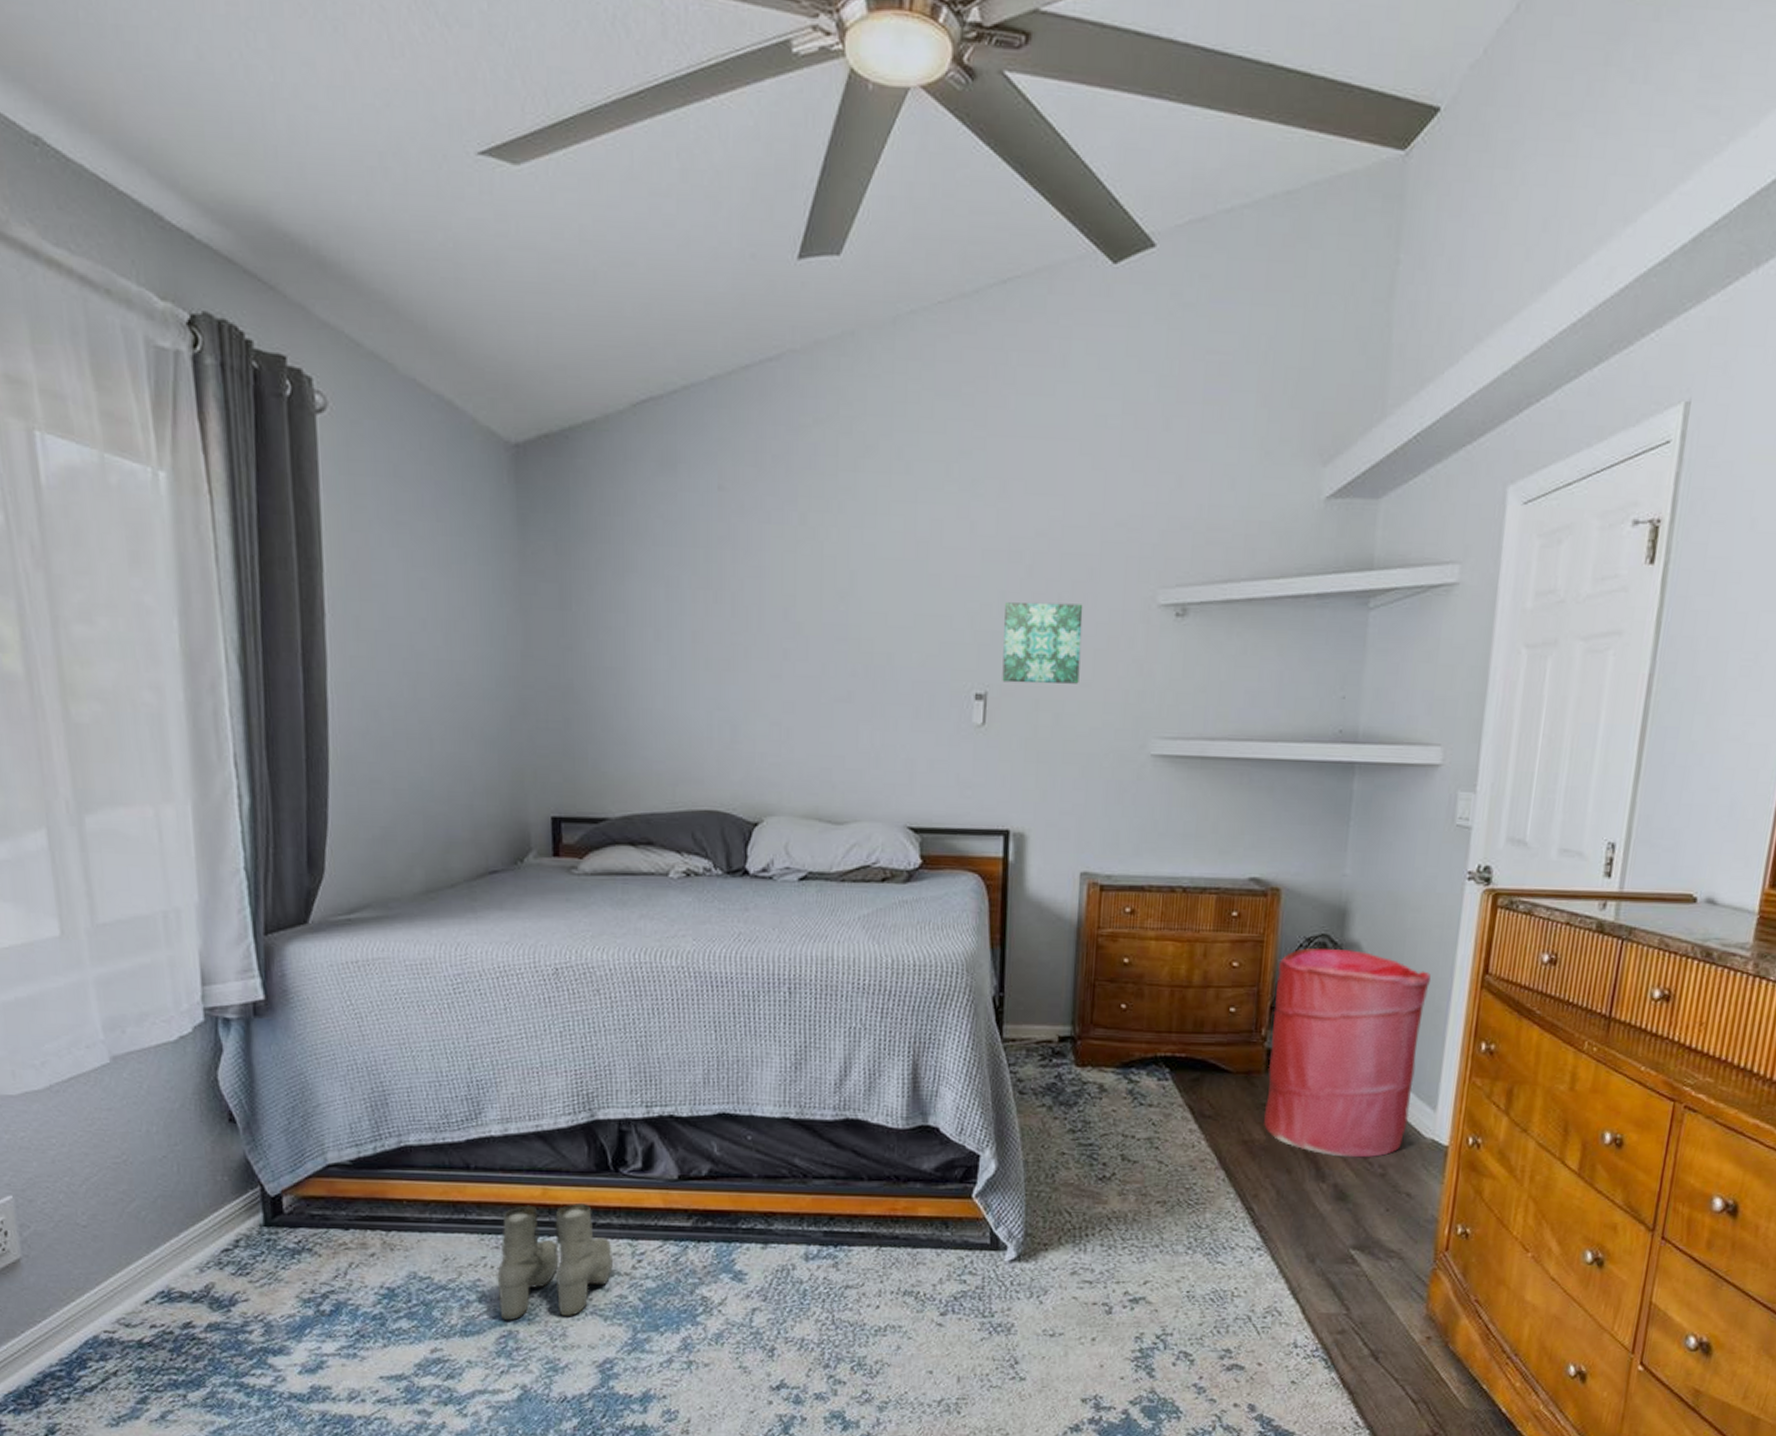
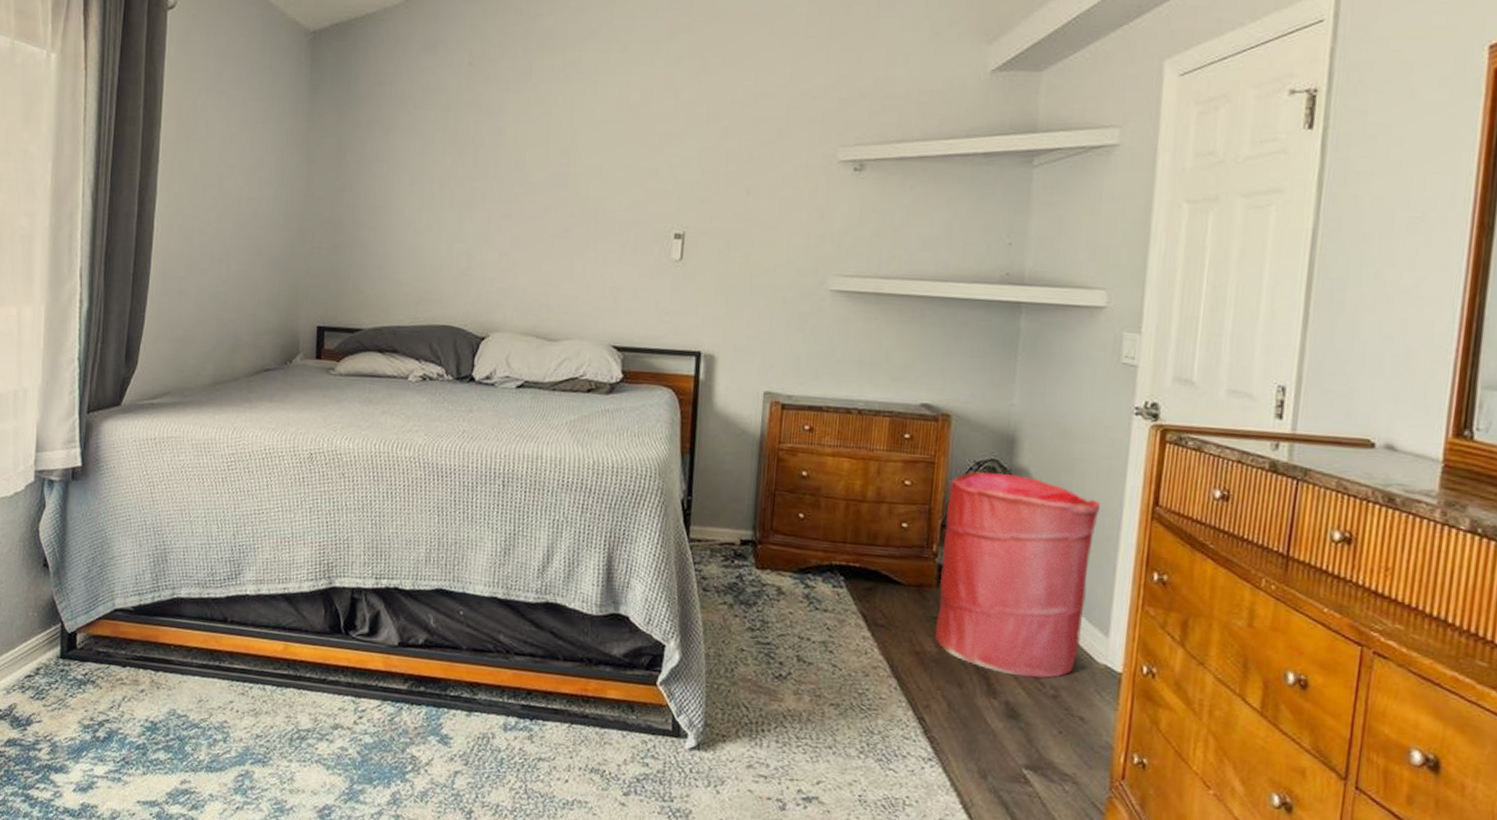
boots: present [497,1202,613,1321] -> none [240,658,338,763]
wall art: present [1002,602,1083,684] -> none [698,157,771,227]

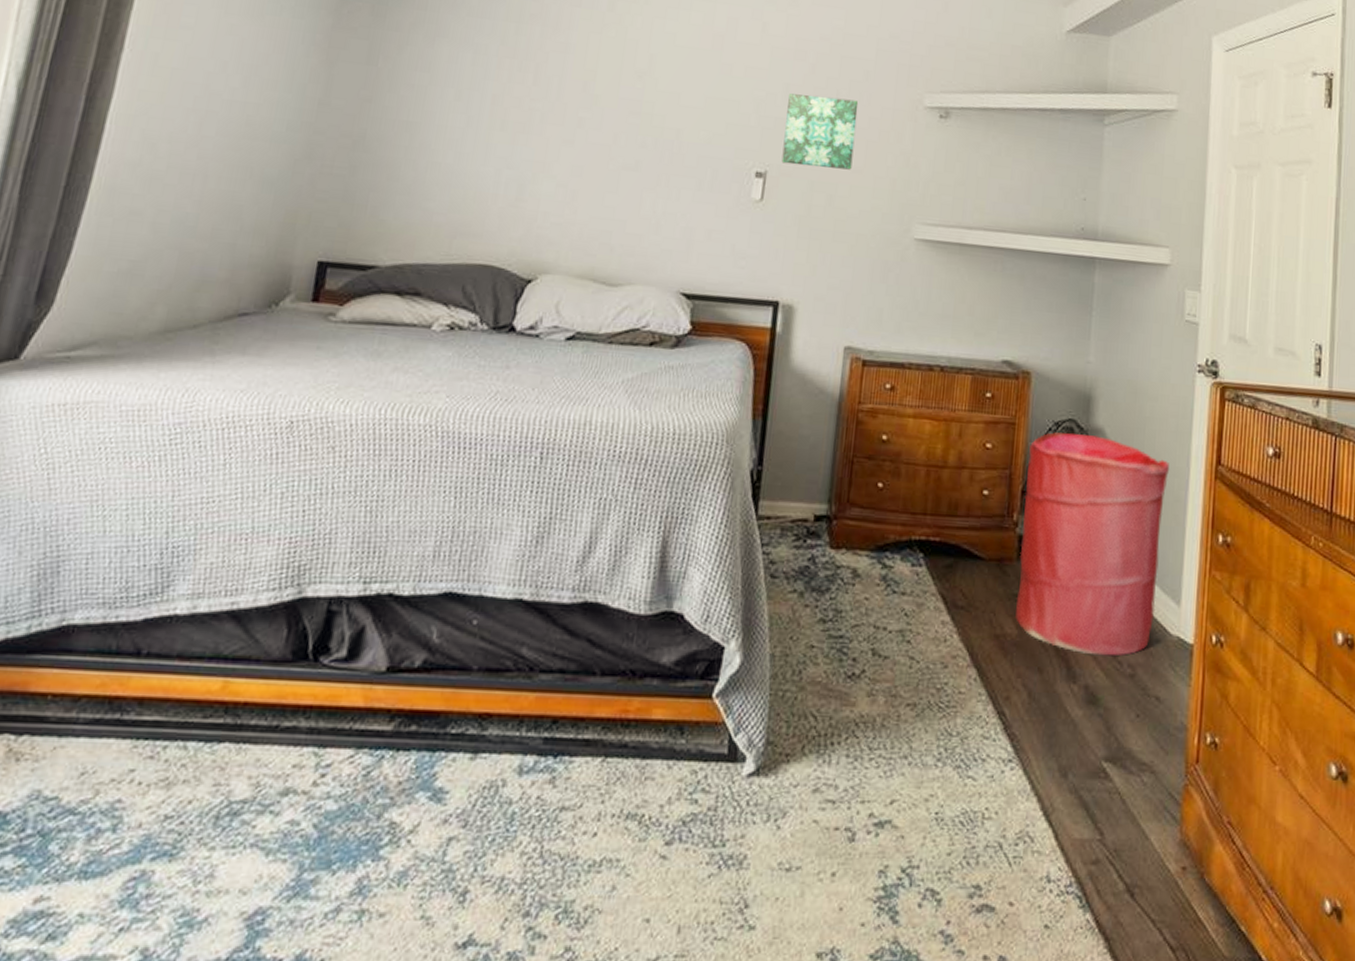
wall art: none [698,157,771,227] -> present [781,93,859,170]

